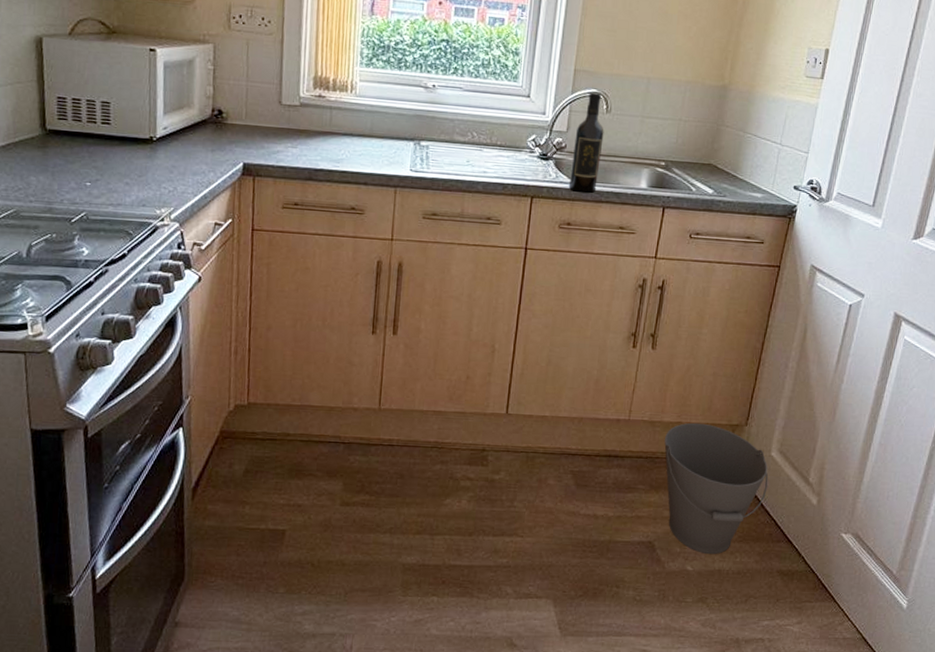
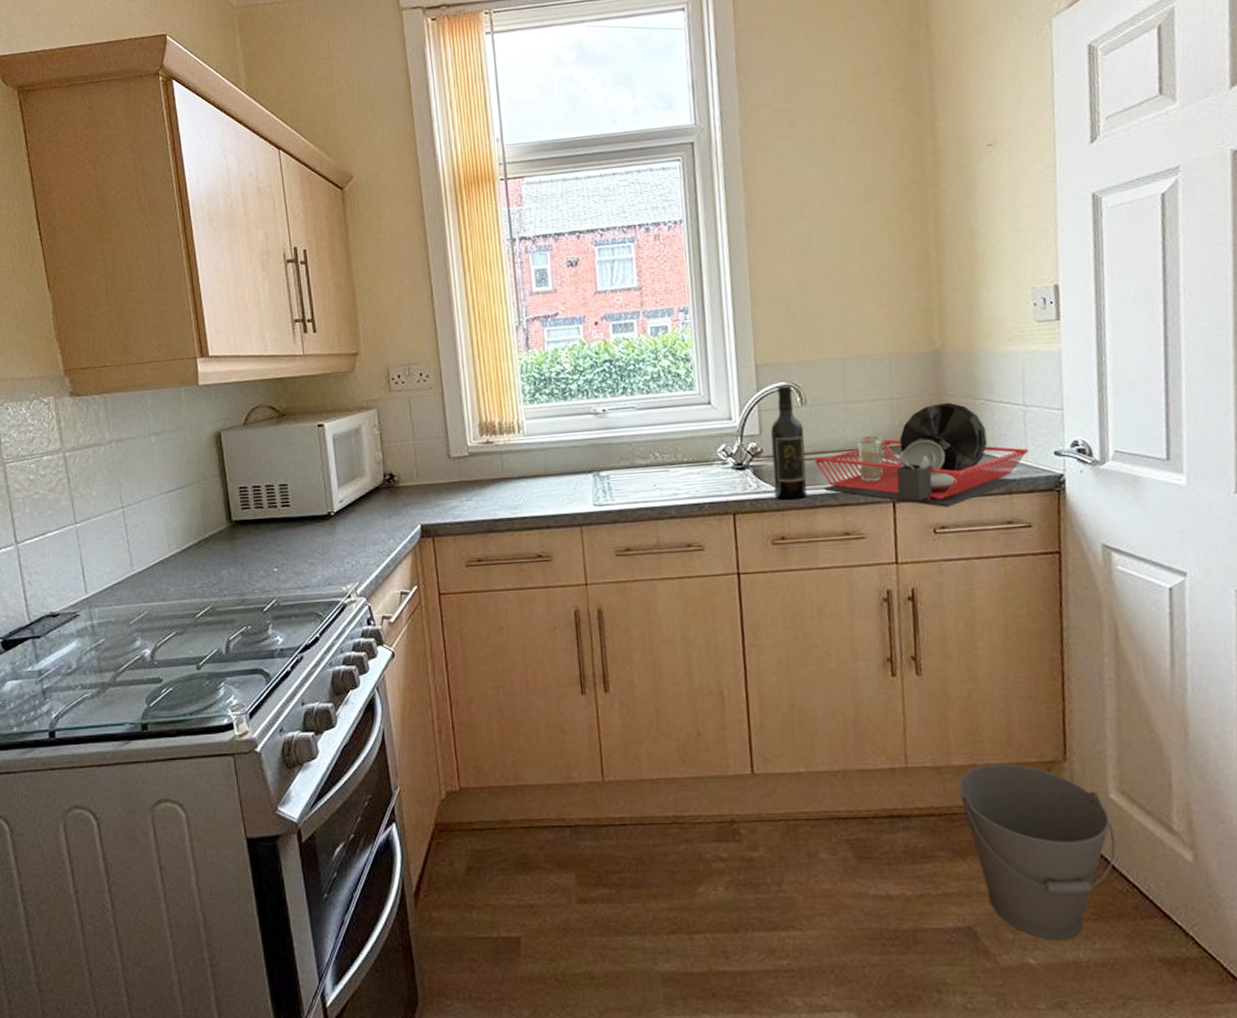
dish rack: none [607,131,775,218] -> present [815,402,1029,508]

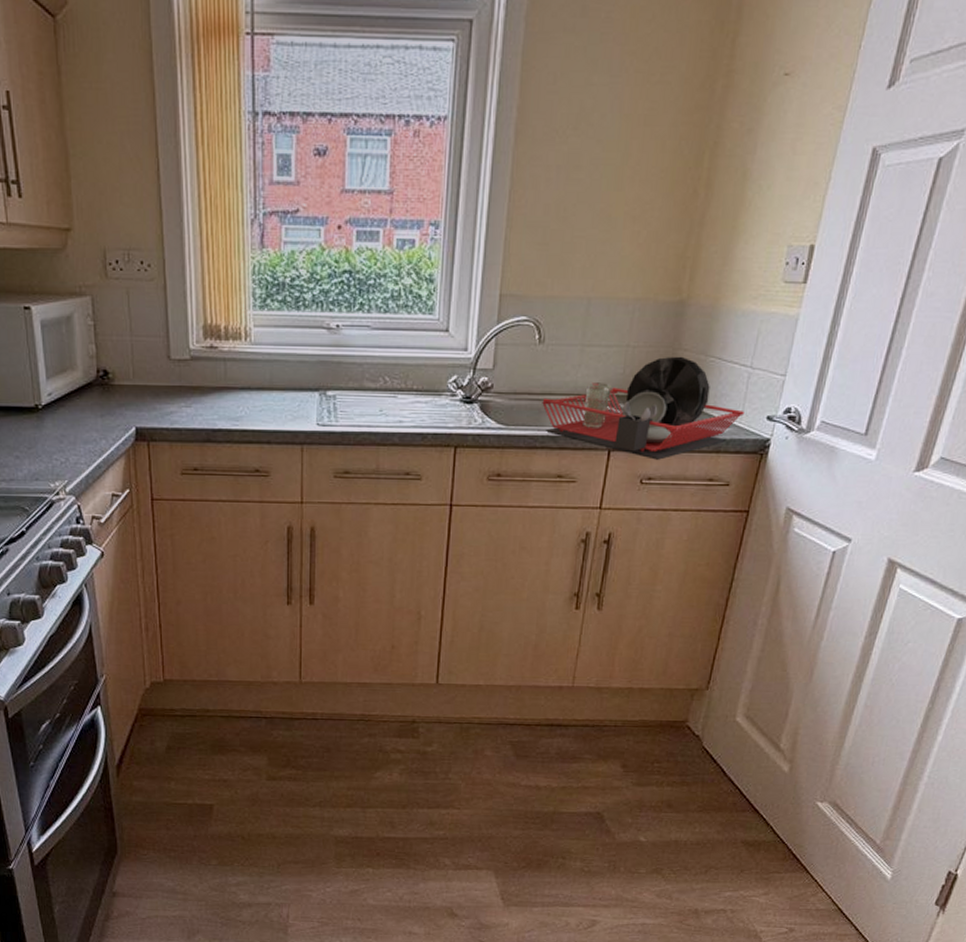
wine bottle: present [770,385,807,501] -> none [497,319,537,440]
bucket: present [958,763,1116,940] -> none [613,688,733,824]

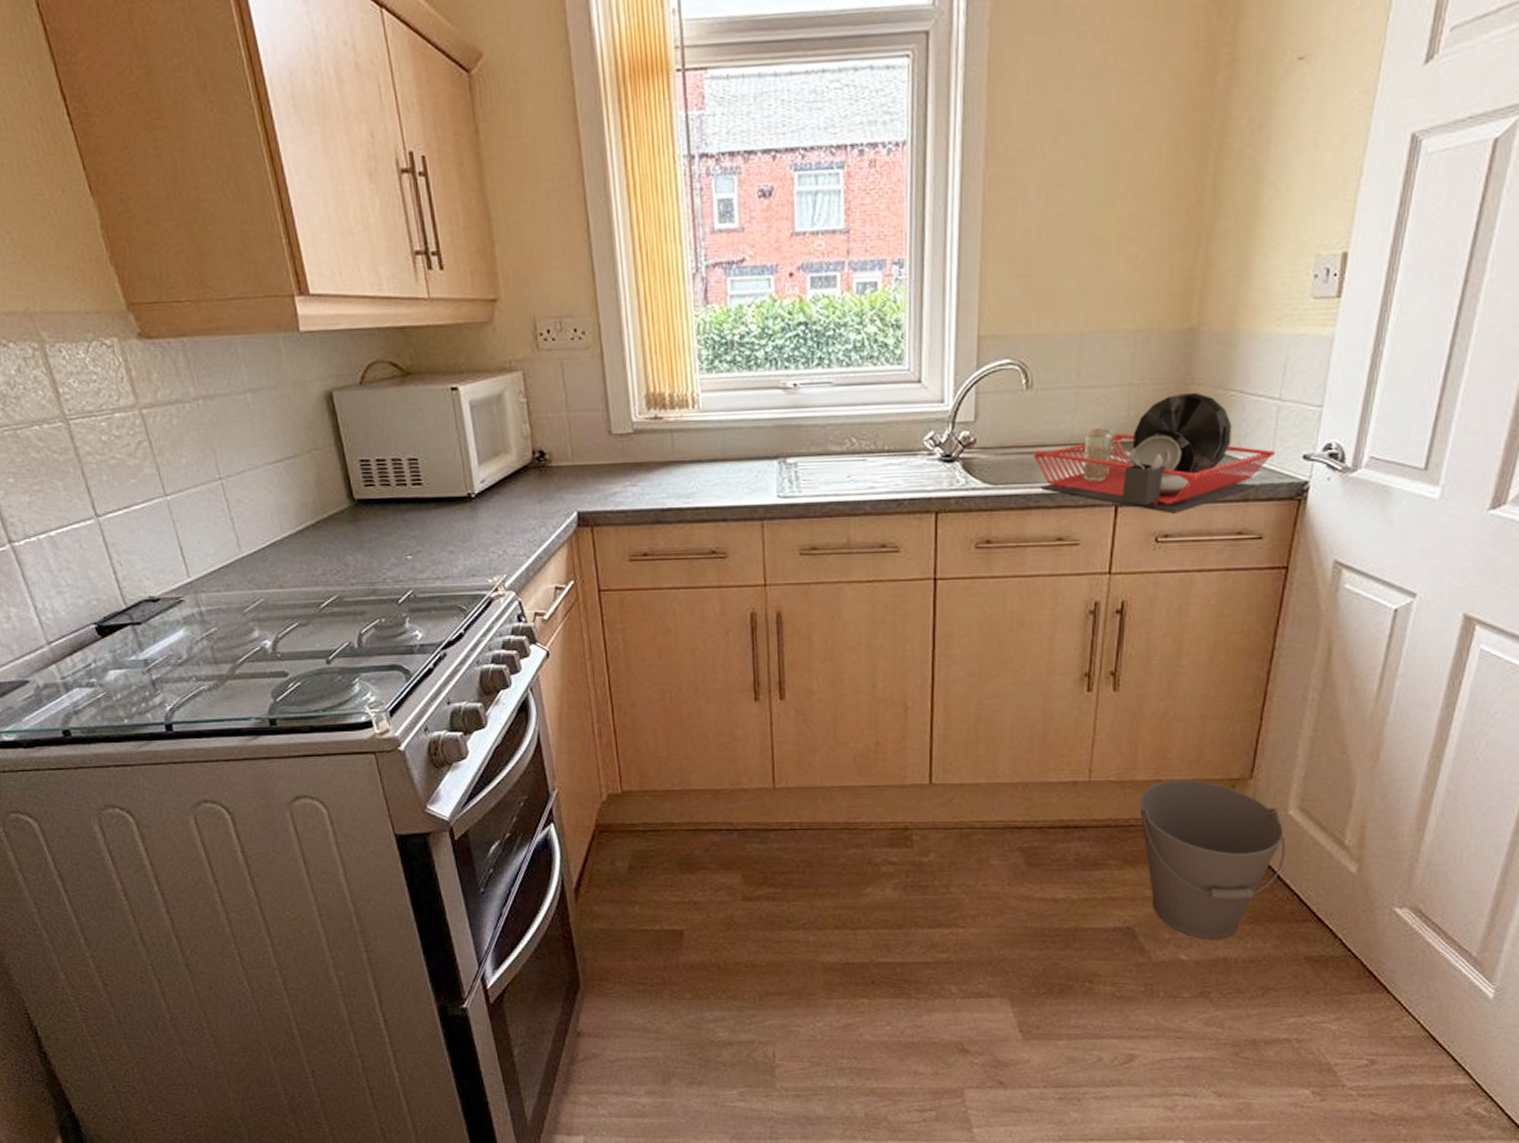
bucket: none [613,688,733,824] -> present [1139,779,1286,939]

